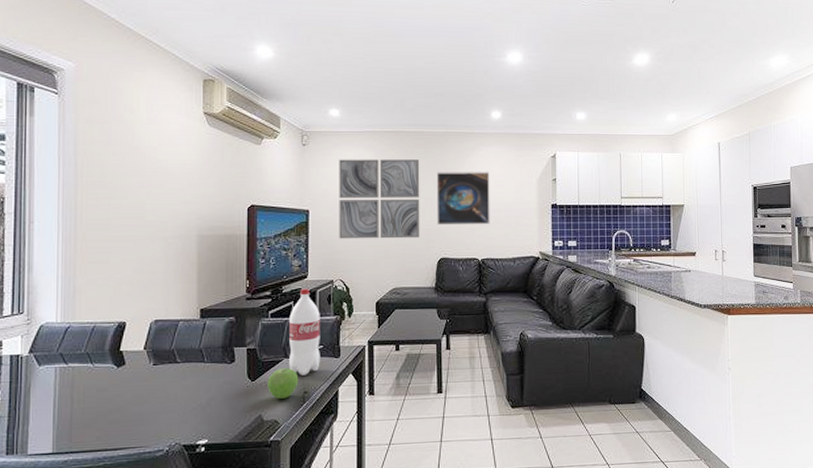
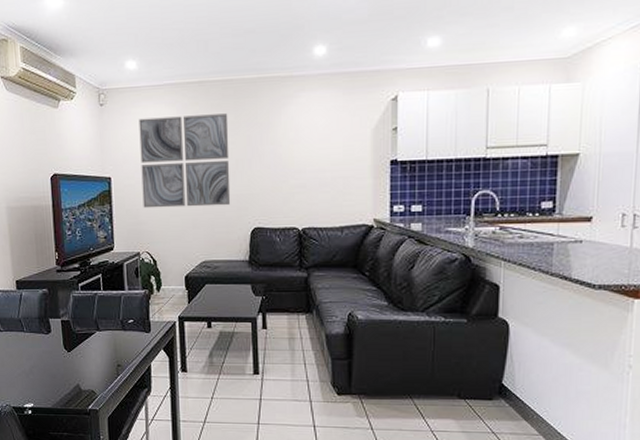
fruit: present [267,368,299,399] -> none [82,341,112,370]
bottle: present [289,288,320,375] -> none [98,260,132,349]
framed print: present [436,172,490,226] -> none [248,124,313,190]

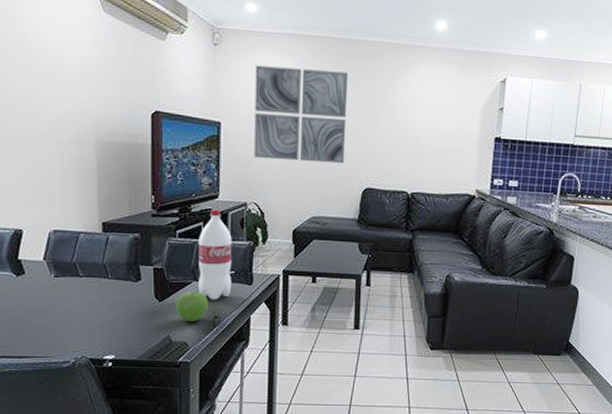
fruit: none [82,341,112,370] -> present [176,291,209,322]
bottle: none [98,260,132,349] -> present [199,208,232,300]

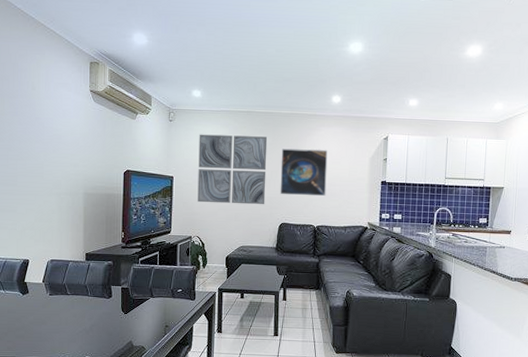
fruit: present [176,291,209,322] -> none [137,305,162,330]
bottle: present [199,208,232,300] -> none [154,241,180,312]
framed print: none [364,89,428,155] -> present [280,148,328,197]

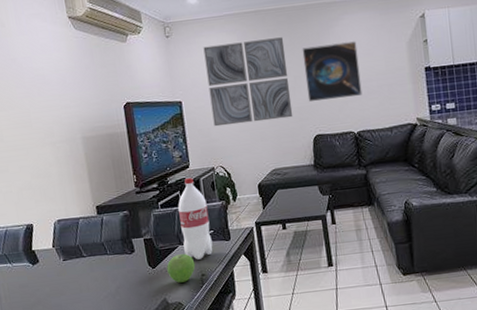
fruit: none [137,305,162,330] -> present [167,253,196,283]
bottle: none [154,241,180,312] -> present [178,177,213,260]

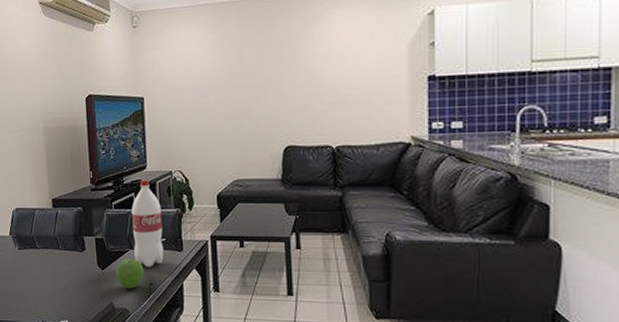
wall art: present [203,37,293,127] -> none [171,32,263,128]
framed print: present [302,41,363,103] -> none [279,40,346,109]

